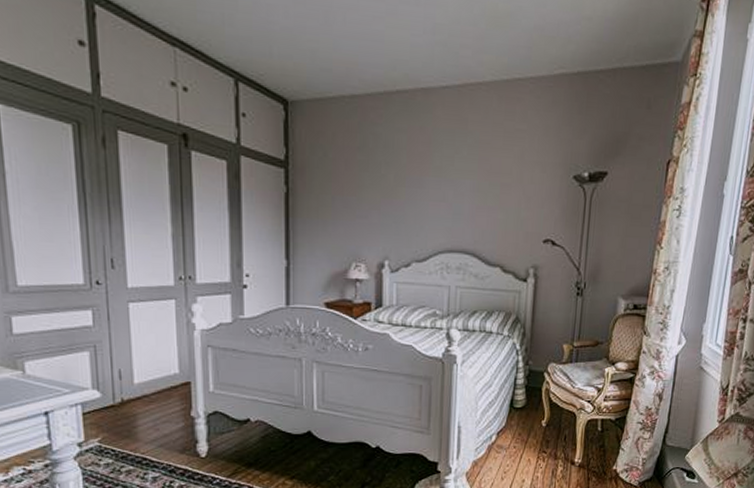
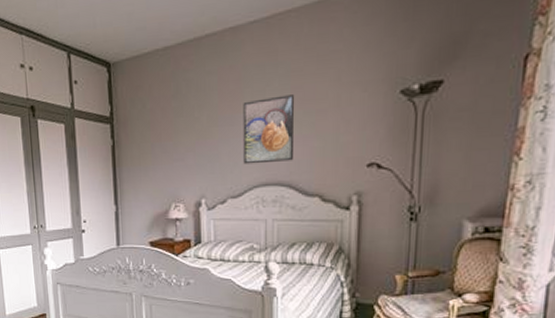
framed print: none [429,164,482,230] -> present [243,95,295,165]

